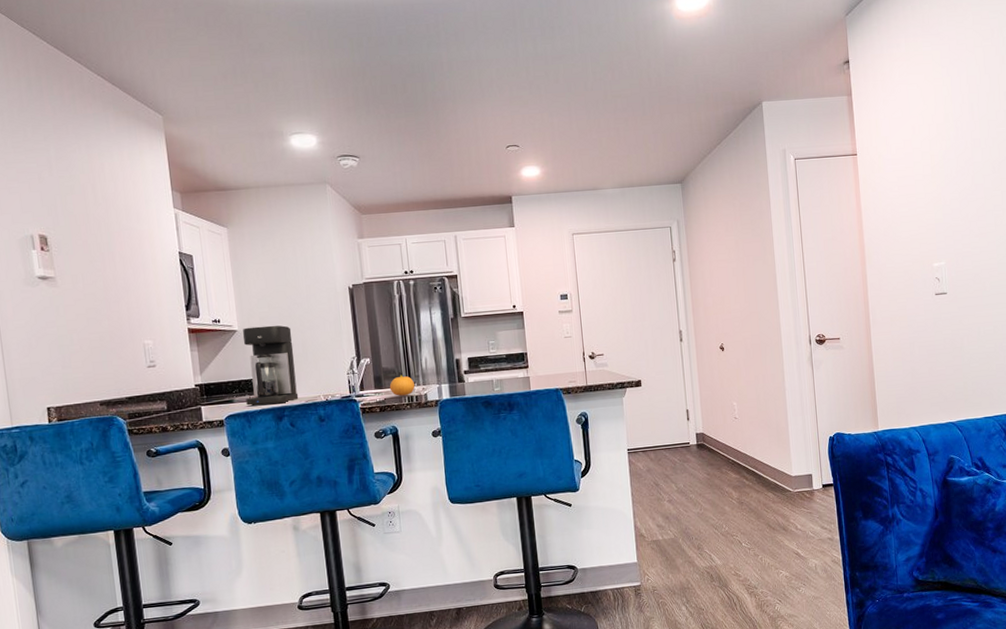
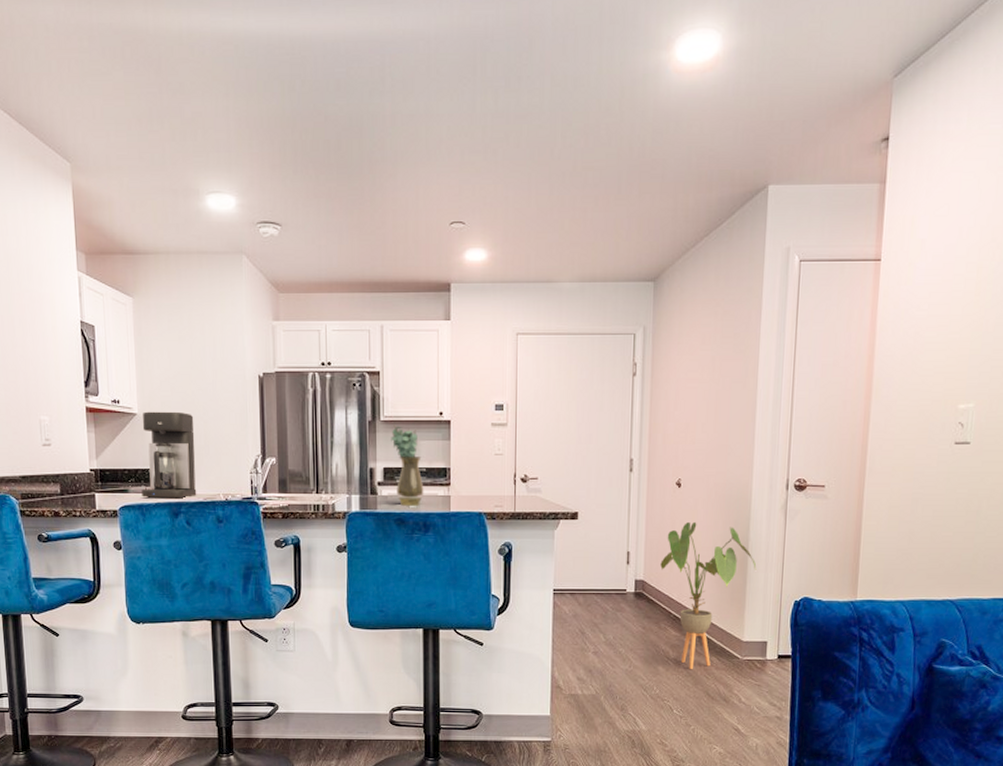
fruit: present [389,374,415,397] -> none [294,479,322,504]
vase: none [472,319,506,390] -> present [391,424,424,507]
house plant: none [715,378,795,506] -> present [660,521,757,669]

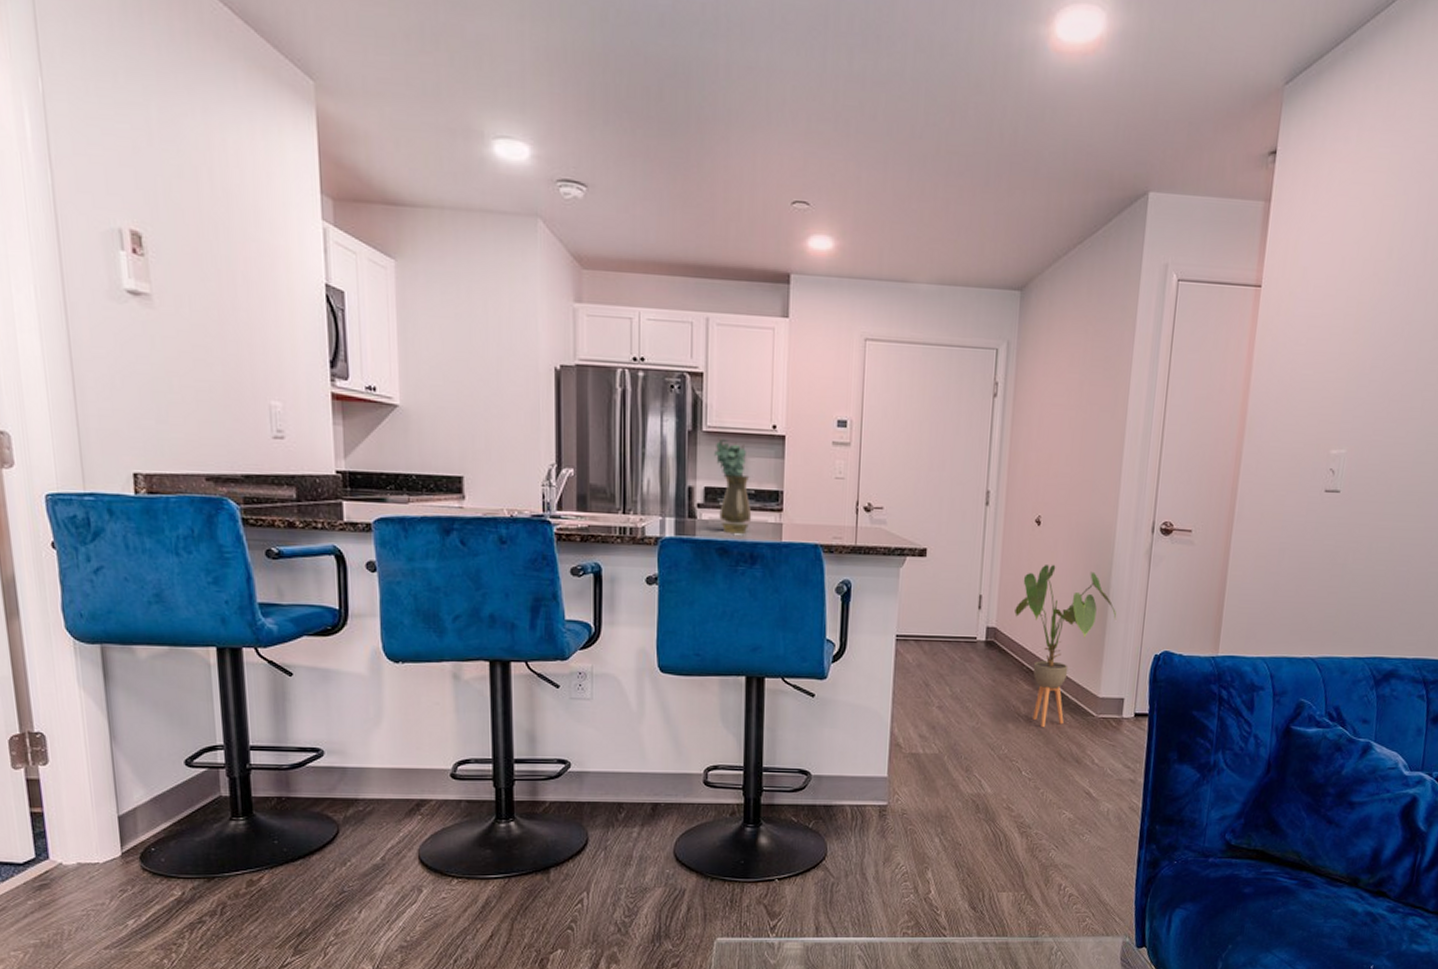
coffee maker: present [141,411,197,499] -> none [403,403,475,513]

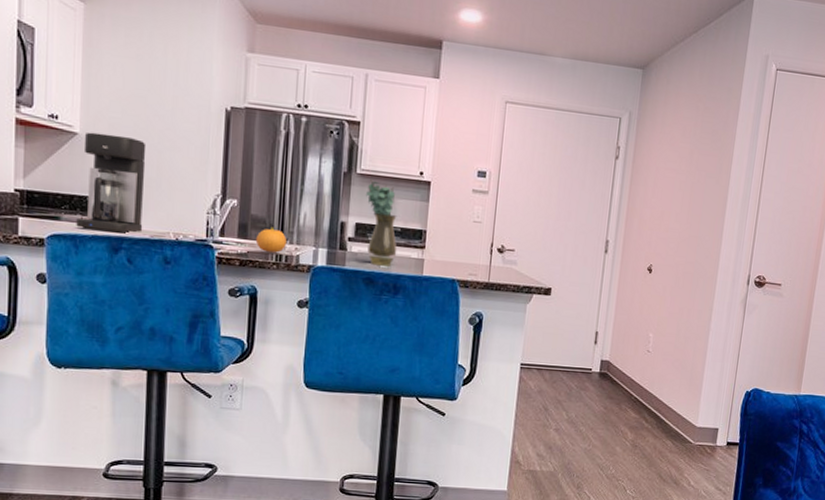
coffee maker: none [403,403,475,513] -> present [76,132,147,233]
fruit: none [596,496,630,526] -> present [255,227,286,254]
house plant: present [1015,564,1117,727] -> none [626,307,715,451]

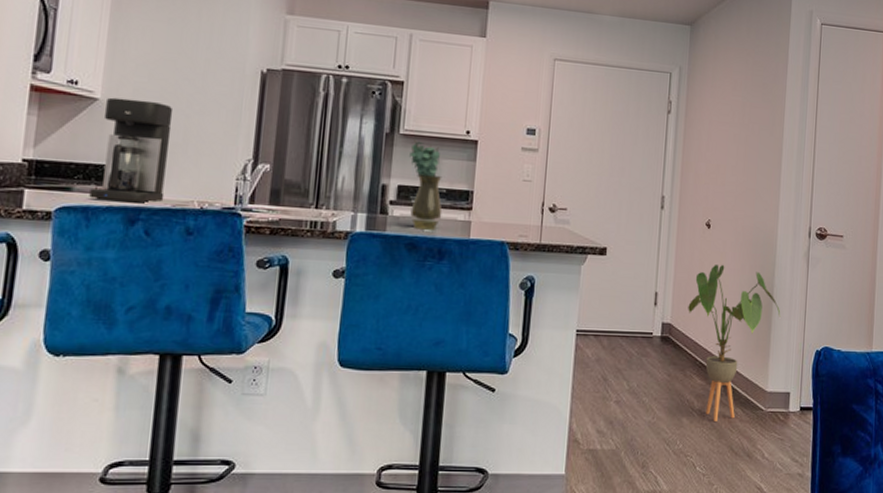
fruit: present [255,227,286,254] -> none [288,192,323,221]
house plant: none [626,307,715,451] -> present [688,264,781,421]

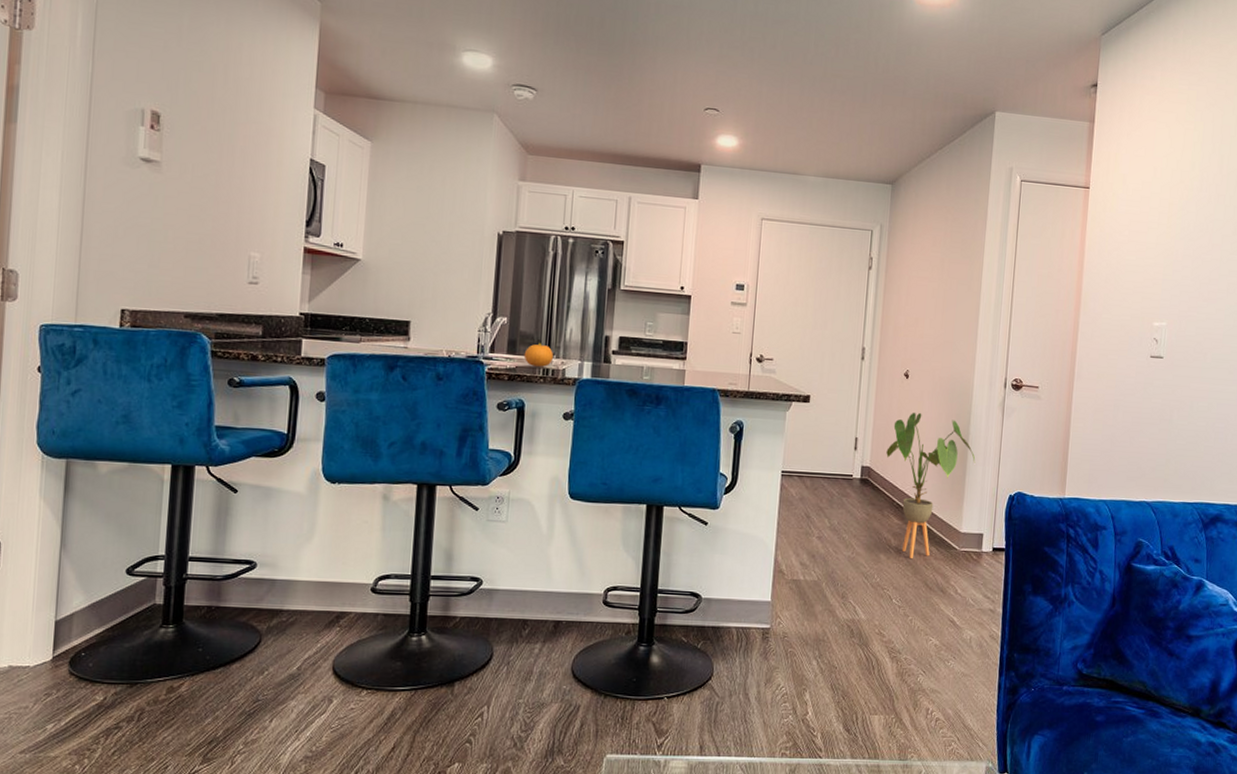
coffee maker: present [89,97,174,203] -> none [355,258,424,352]
fruit: none [288,192,323,221] -> present [523,342,553,368]
vase: present [409,139,443,231] -> none [629,294,660,379]

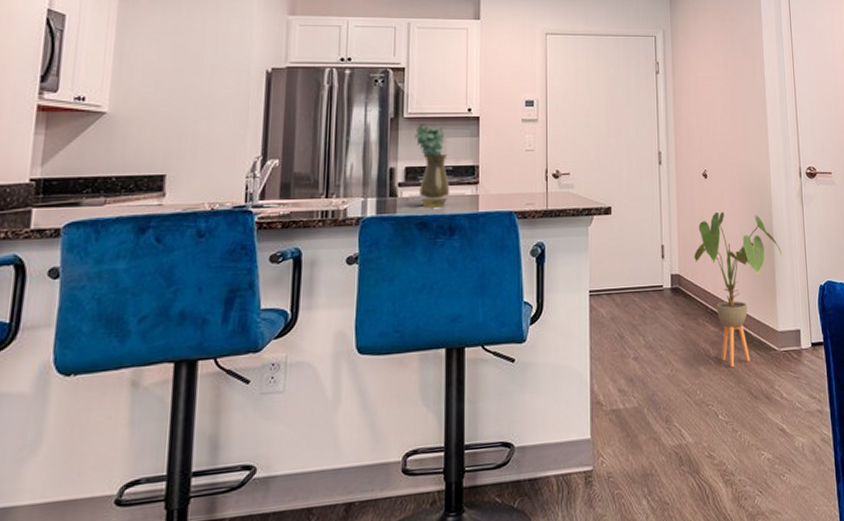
fruit: present [523,342,553,368] -> none [299,182,332,211]
vase: none [629,294,660,379] -> present [415,121,450,209]

